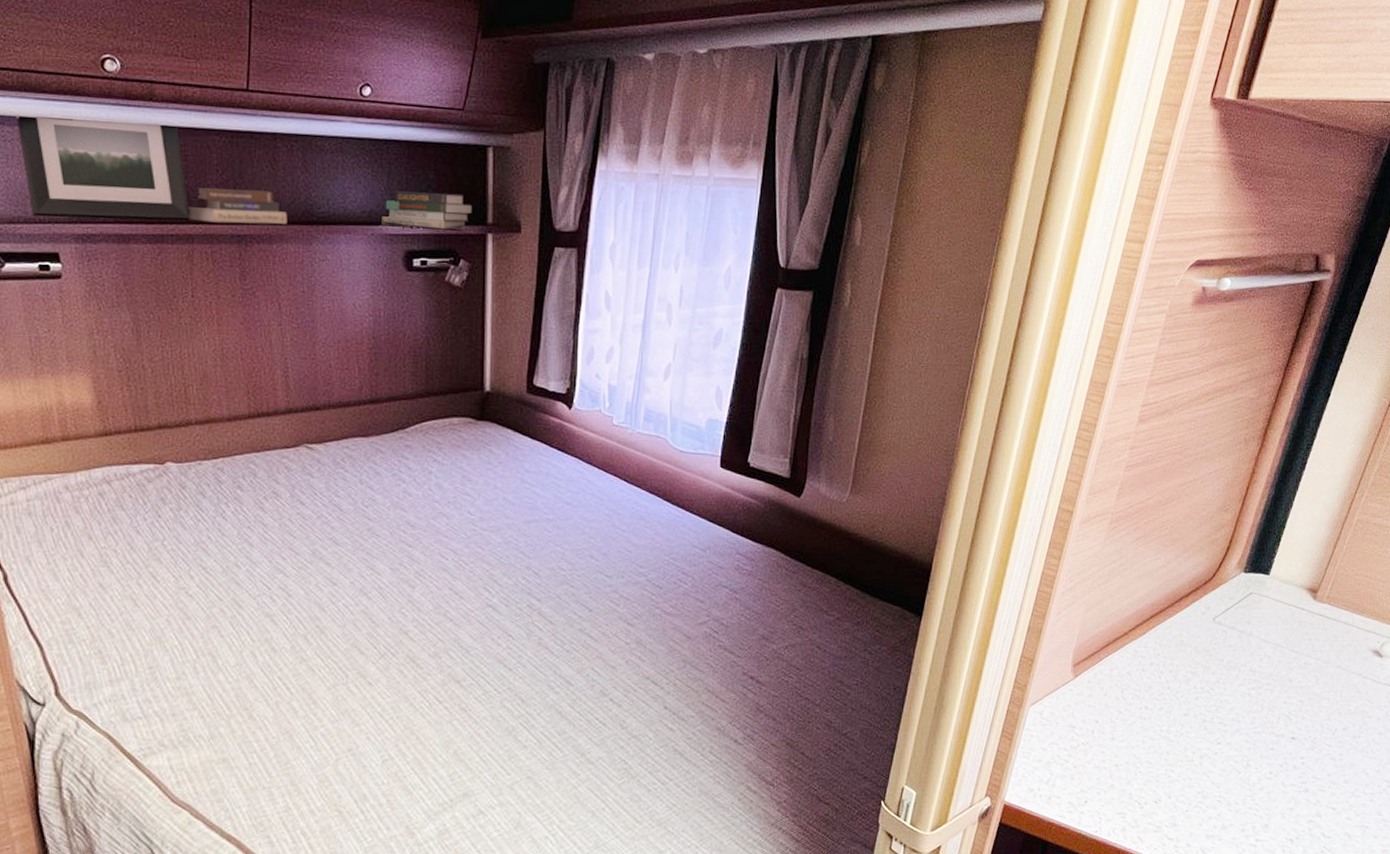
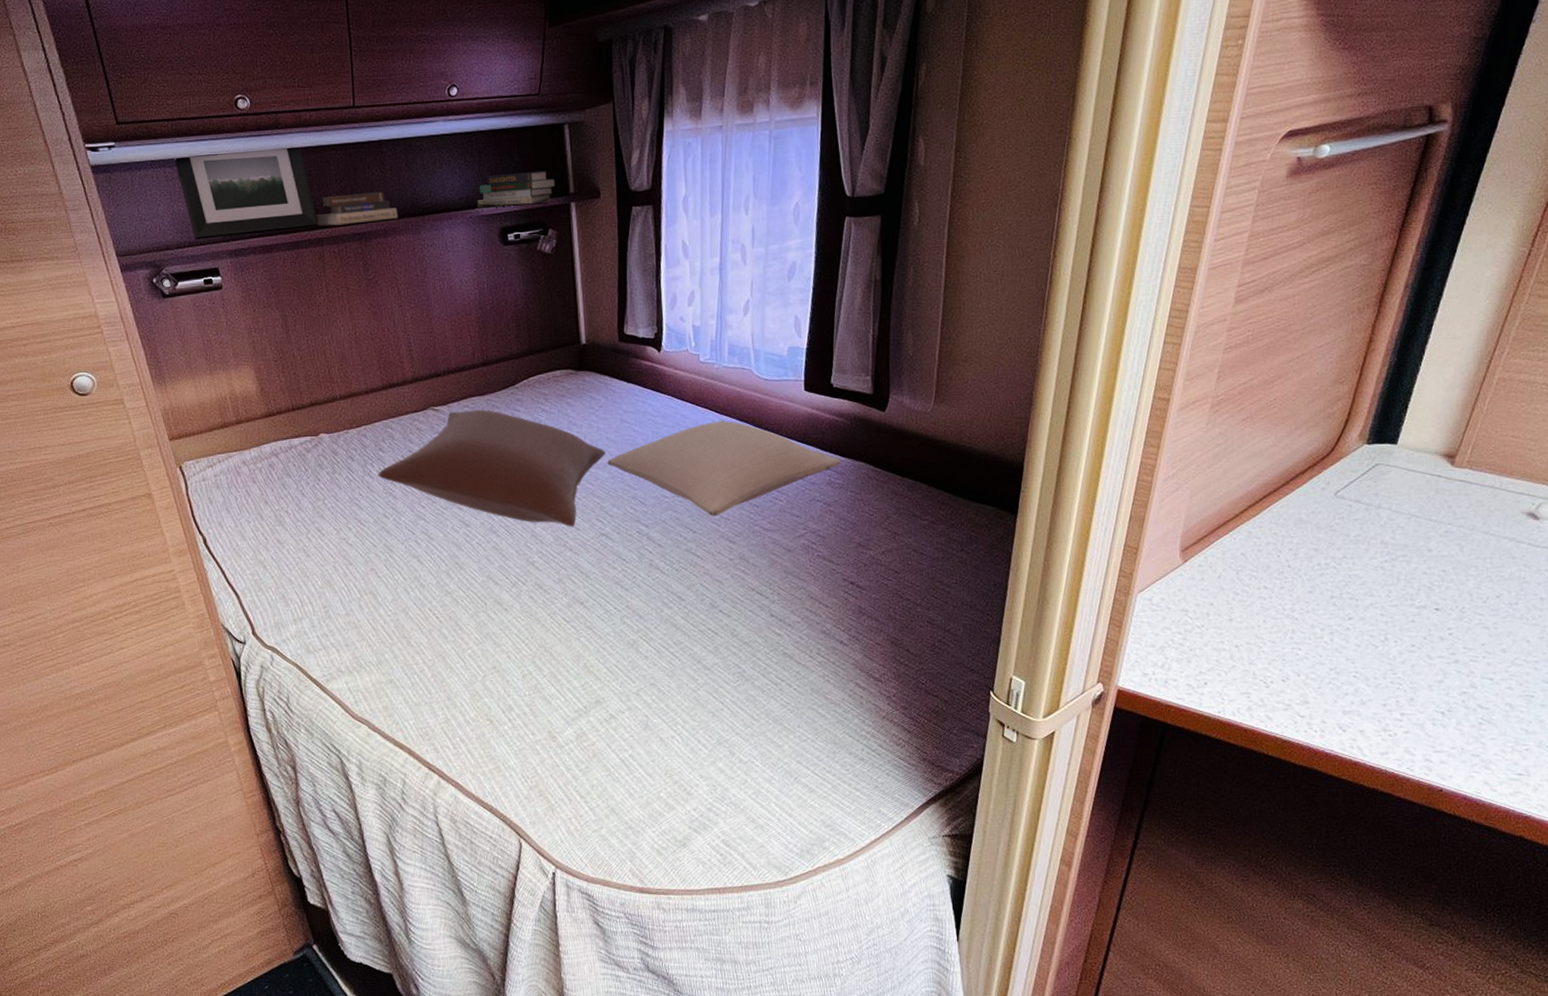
pillow: none [233,451,502,595] -> present [378,409,606,527]
pillow: none [501,490,752,595] -> present [607,420,841,517]

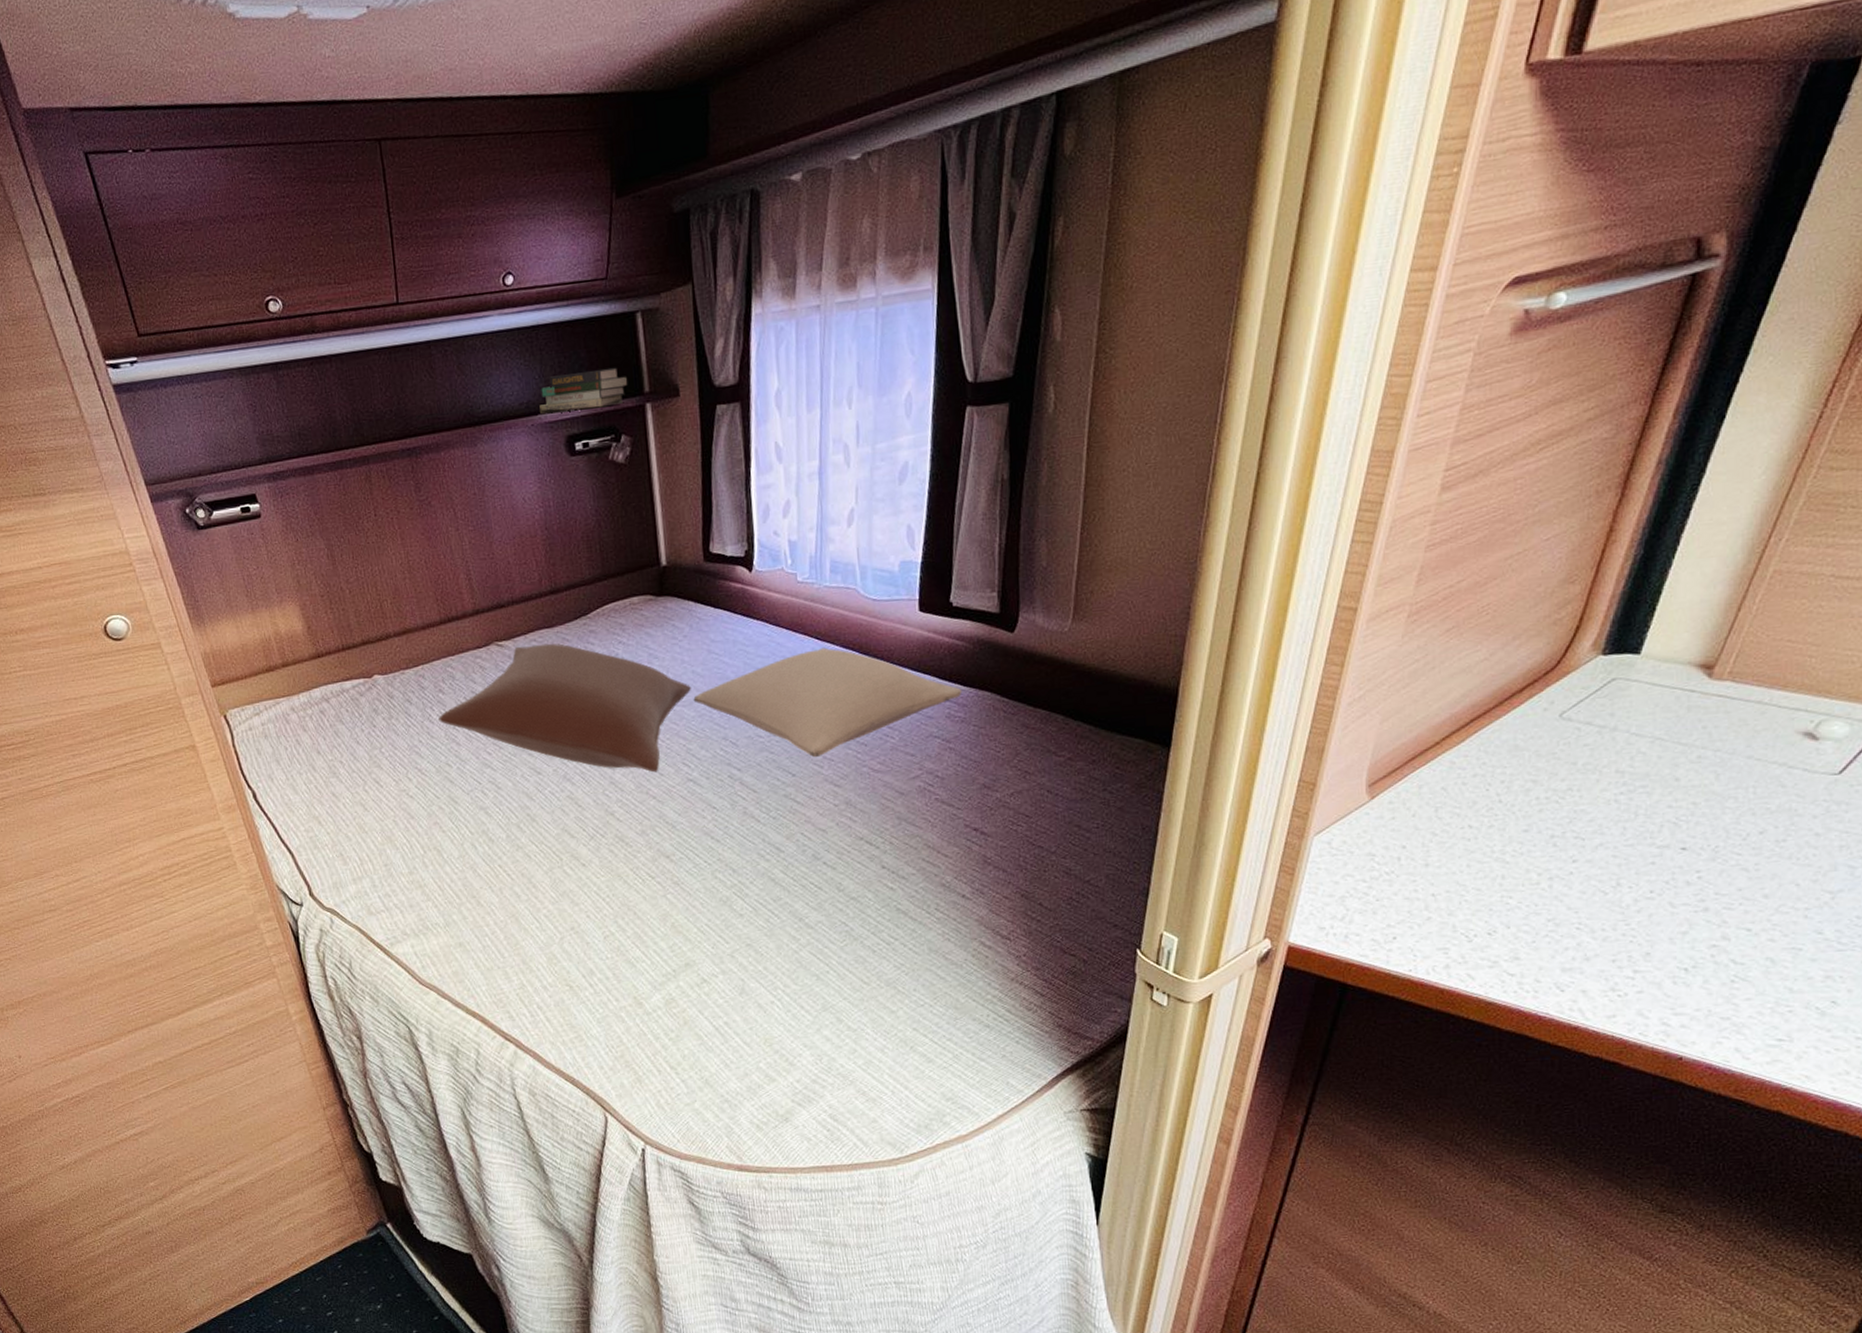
picture frame: present [174,147,319,240] -> none [202,353,364,463]
books: present [316,191,398,226] -> none [360,400,451,442]

